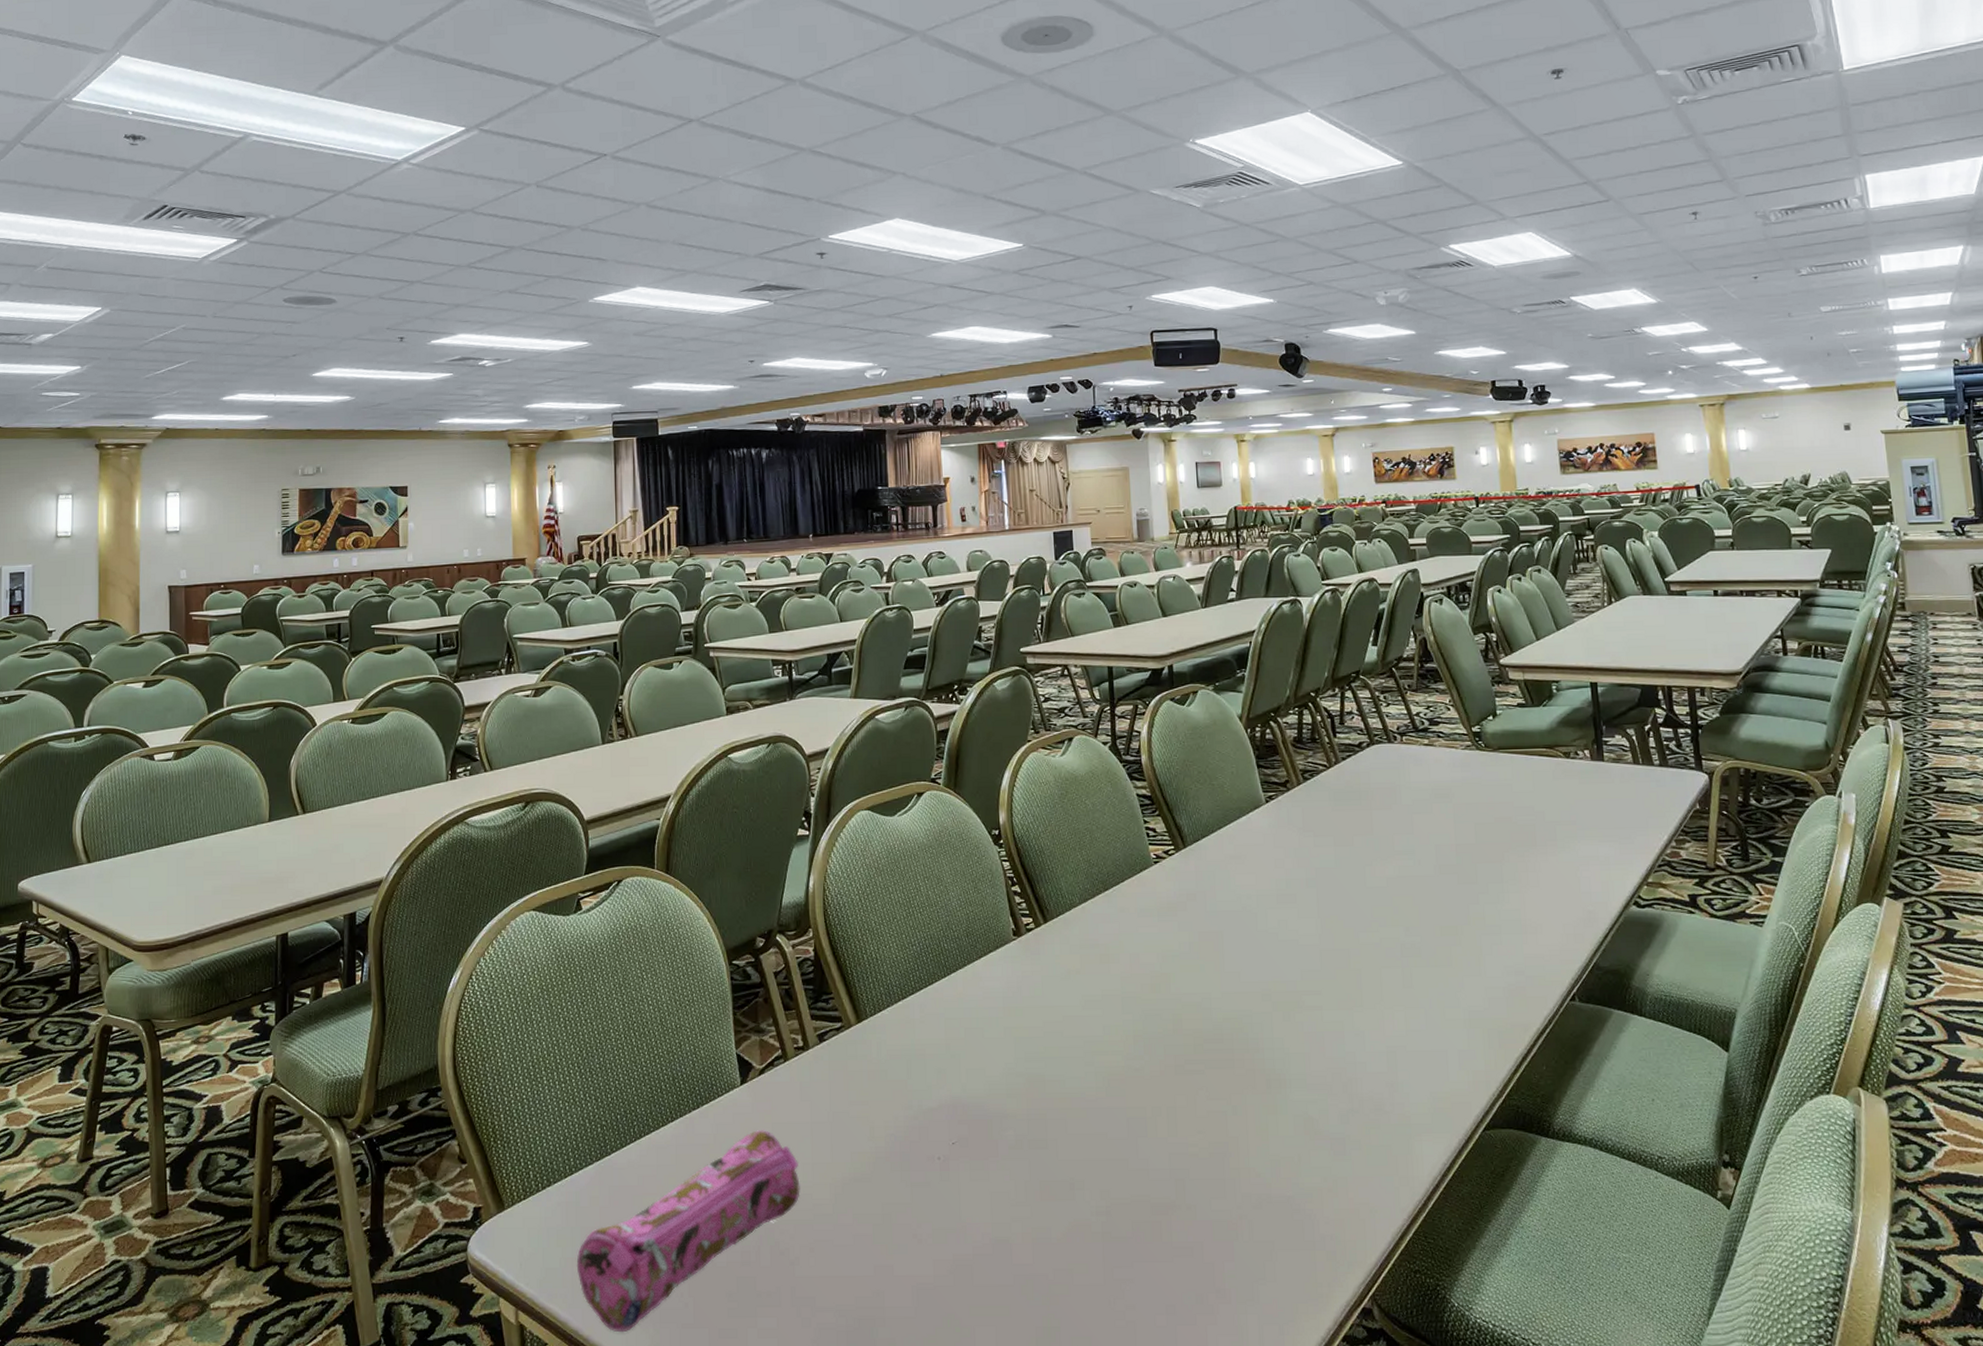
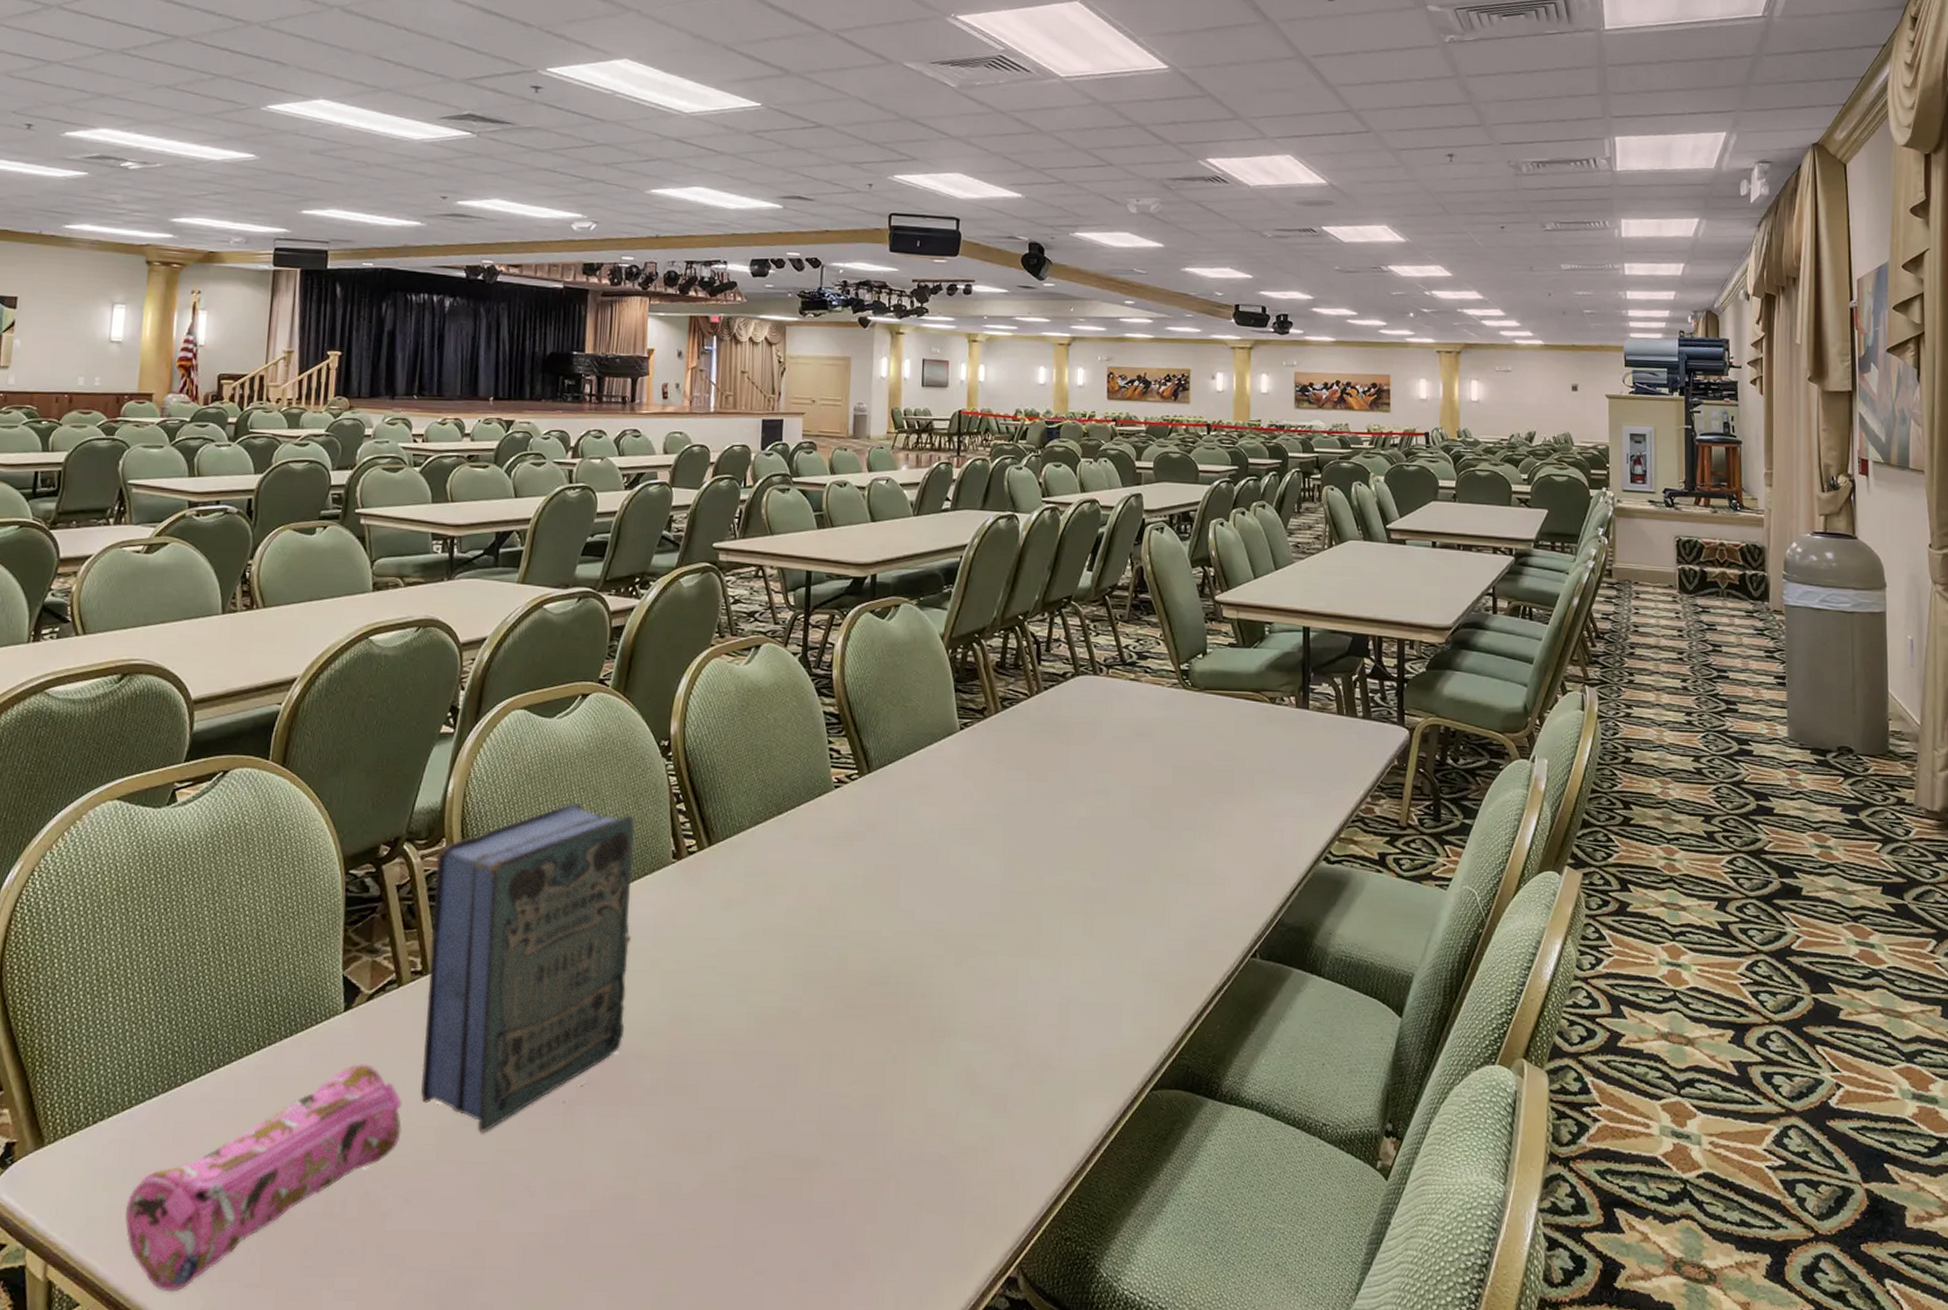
book: none [804,890,986,1188] -> present [421,802,635,1133]

